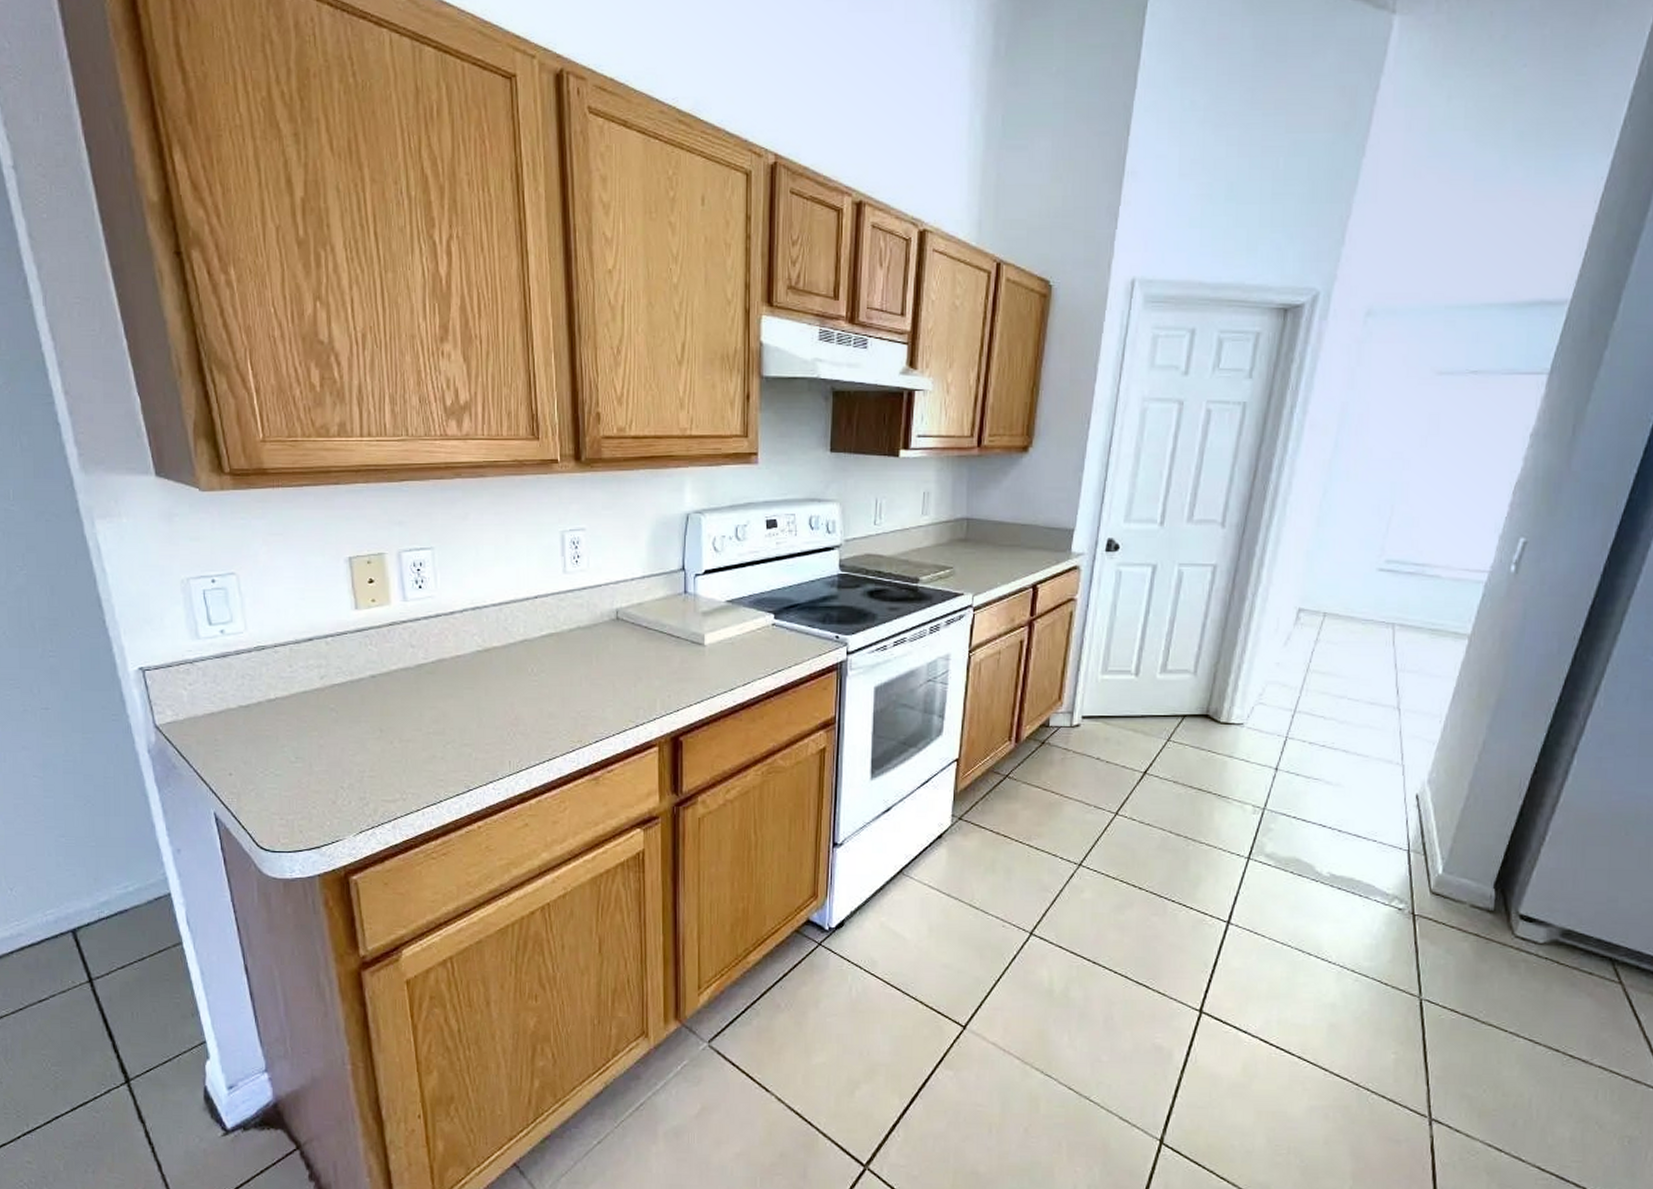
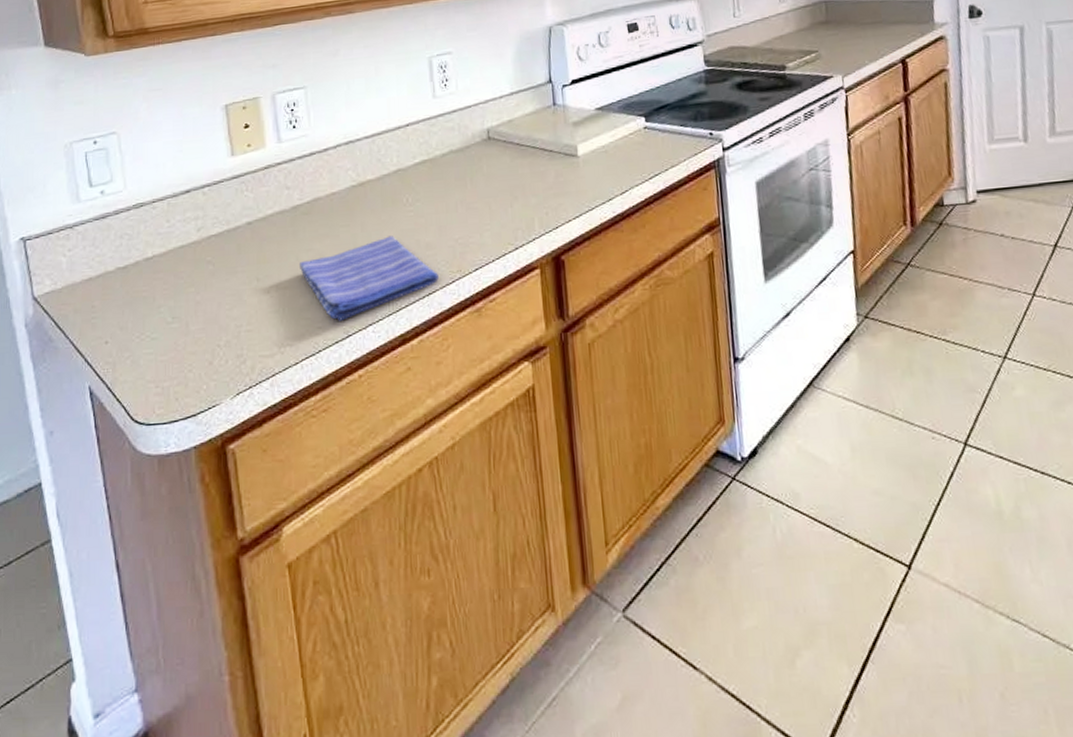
dish towel: none [422,702,559,776] -> present [298,236,439,321]

